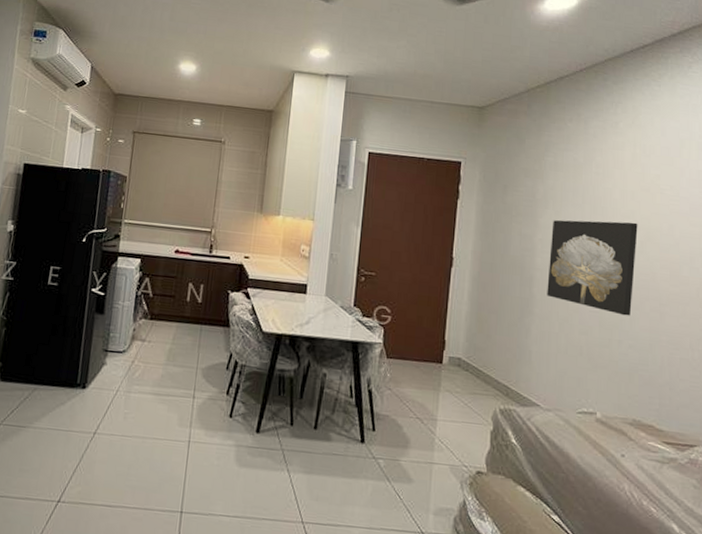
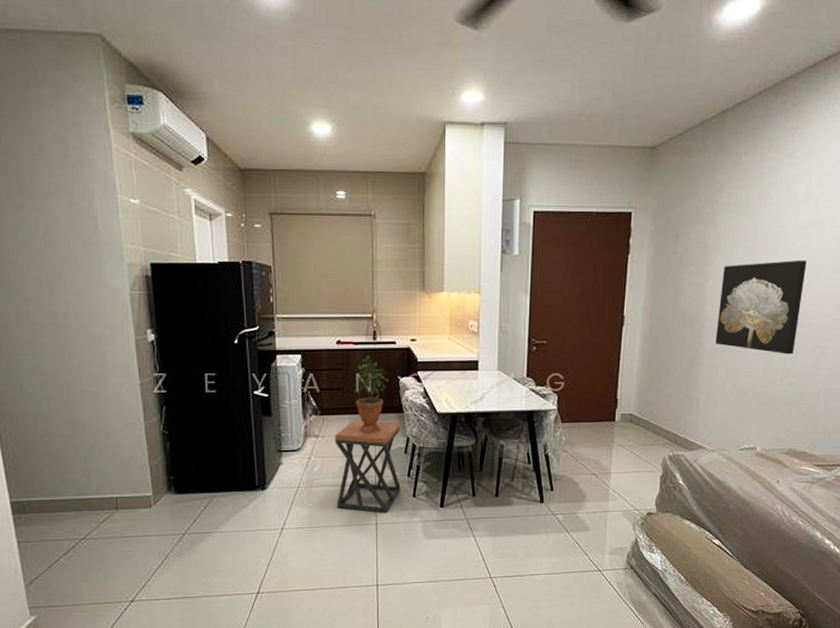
stool: none [152,328,225,432] -> present [335,419,401,514]
potted plant: none [184,267,220,345] -> present [355,356,389,434]

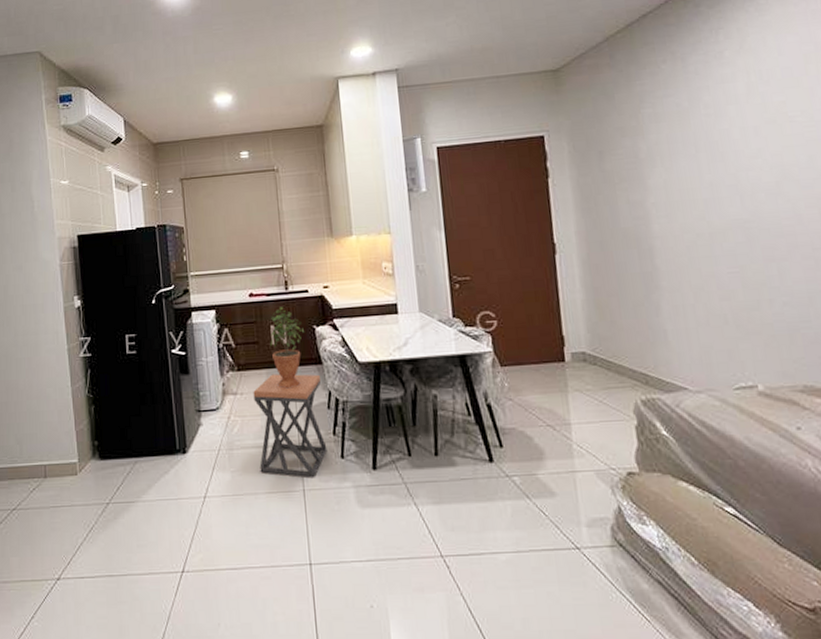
wall art: present [715,260,807,355] -> none [664,161,779,271]

